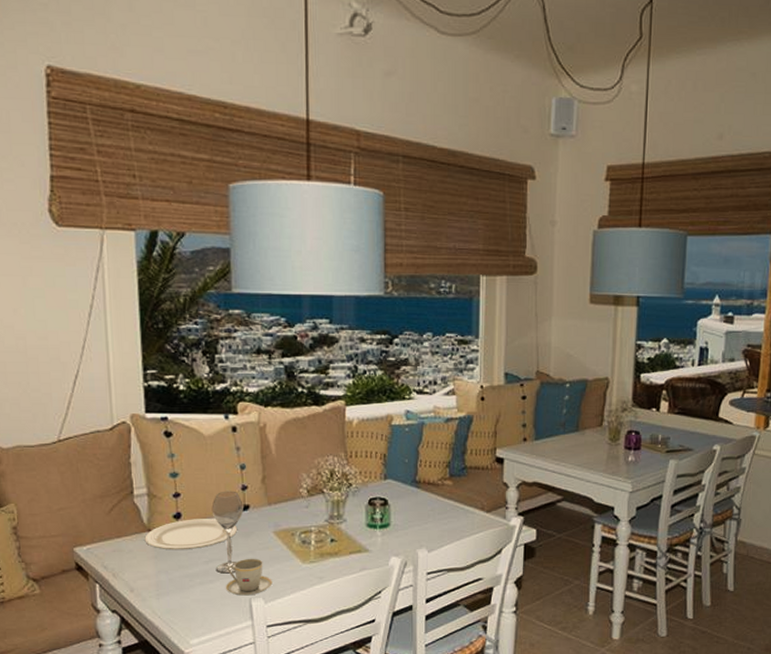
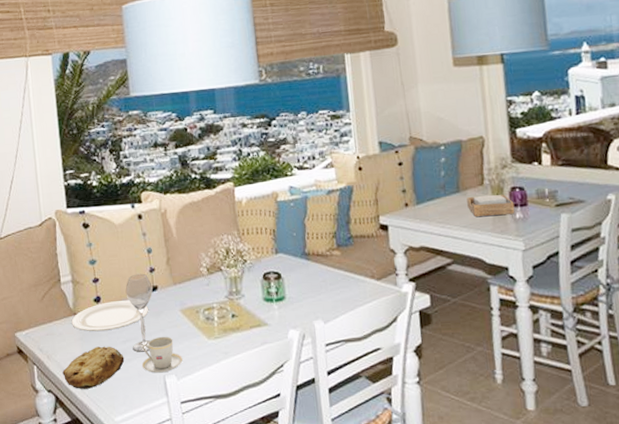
bread roll: none [131,566,206,611] -> present [62,346,125,390]
napkin holder: none [584,436,629,457] -> present [467,194,515,216]

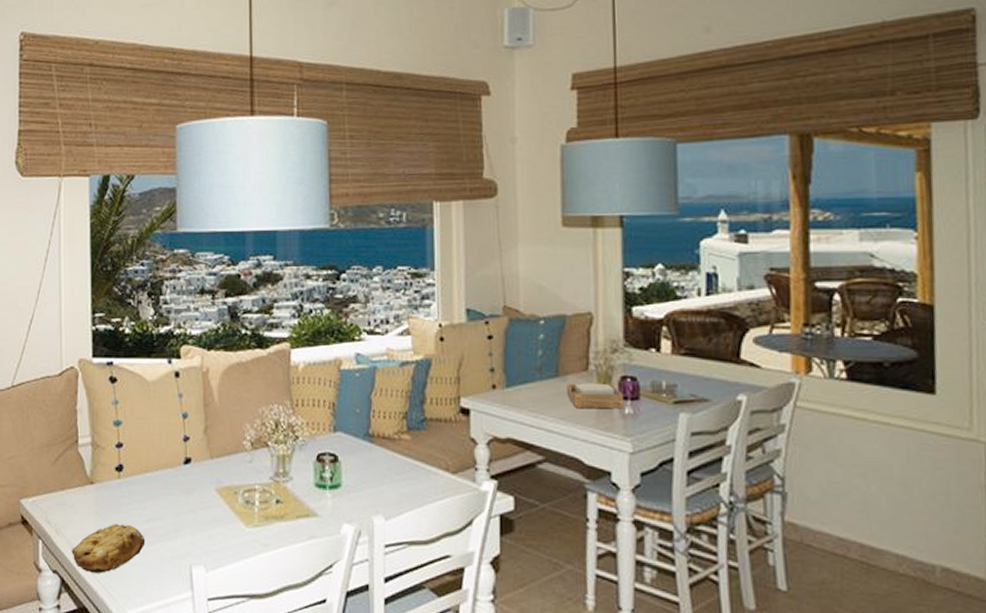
plate: present [71,300,149,332] -> none [87,472,179,507]
wineglass: present [125,273,153,352] -> none [153,441,185,535]
teacup: present [141,336,183,373] -> none [165,518,214,562]

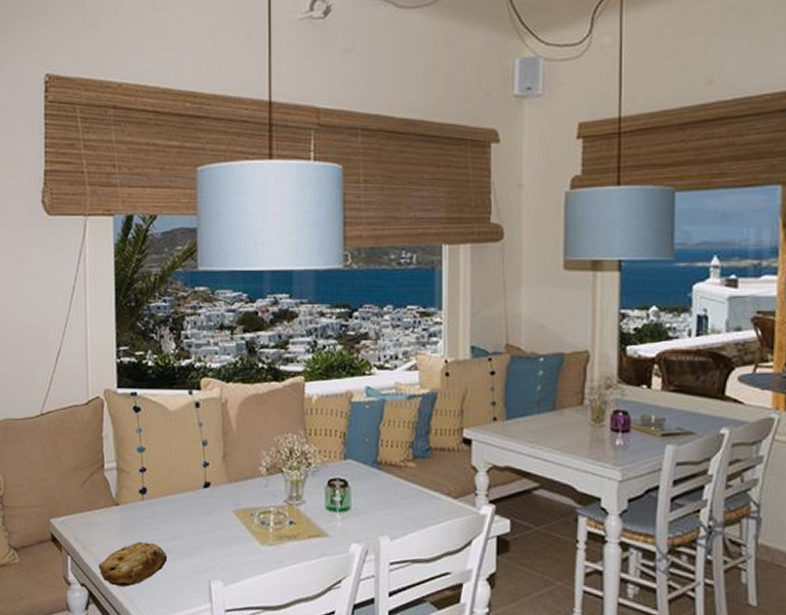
napkin holder: present [567,383,624,409] -> none [563,416,615,441]

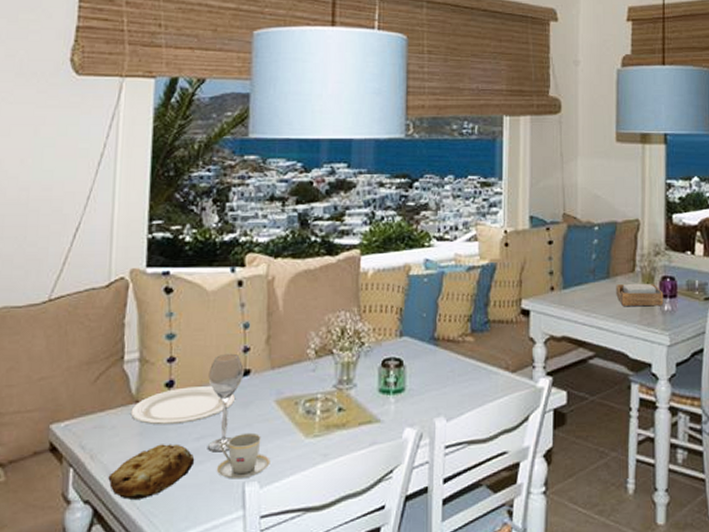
plate: none [113,494,199,526] -> present [130,386,236,425]
wineglass: none [175,467,205,553] -> present [208,353,244,452]
teacup: none [186,537,232,577] -> present [216,432,270,479]
napkin holder: none [563,416,615,441] -> present [616,283,664,307]

